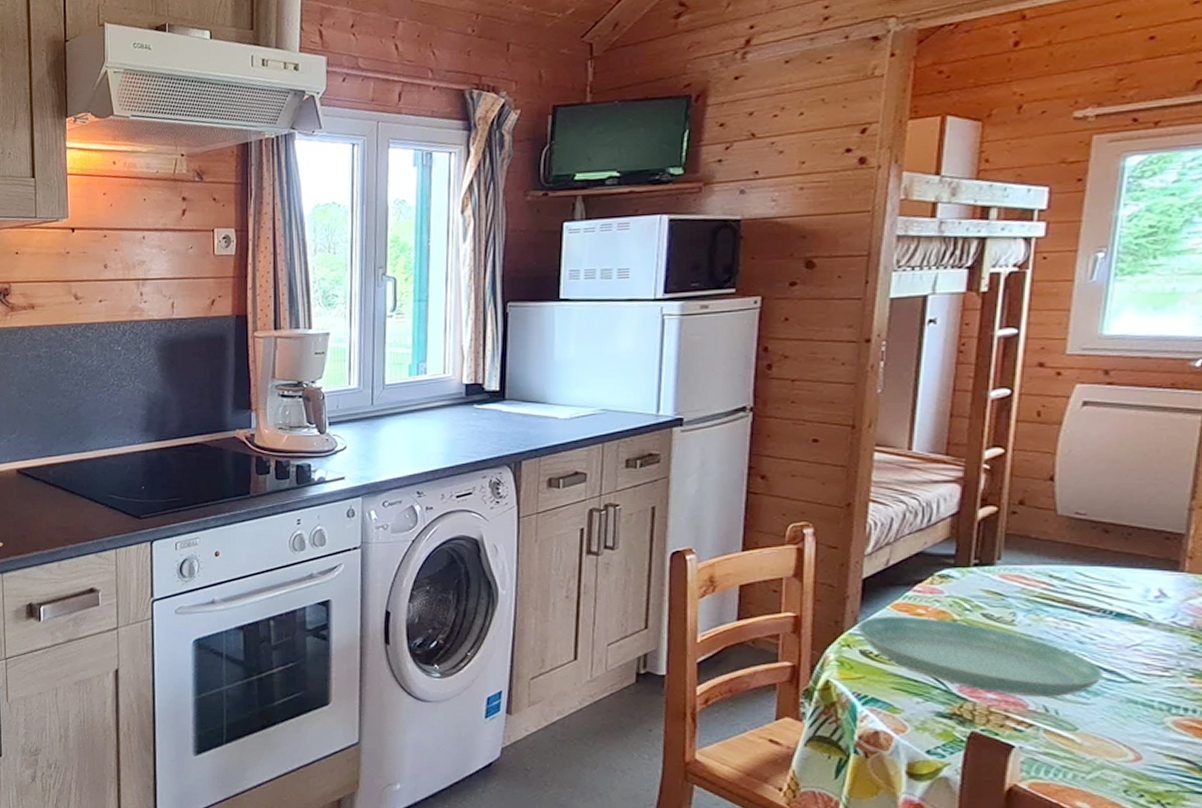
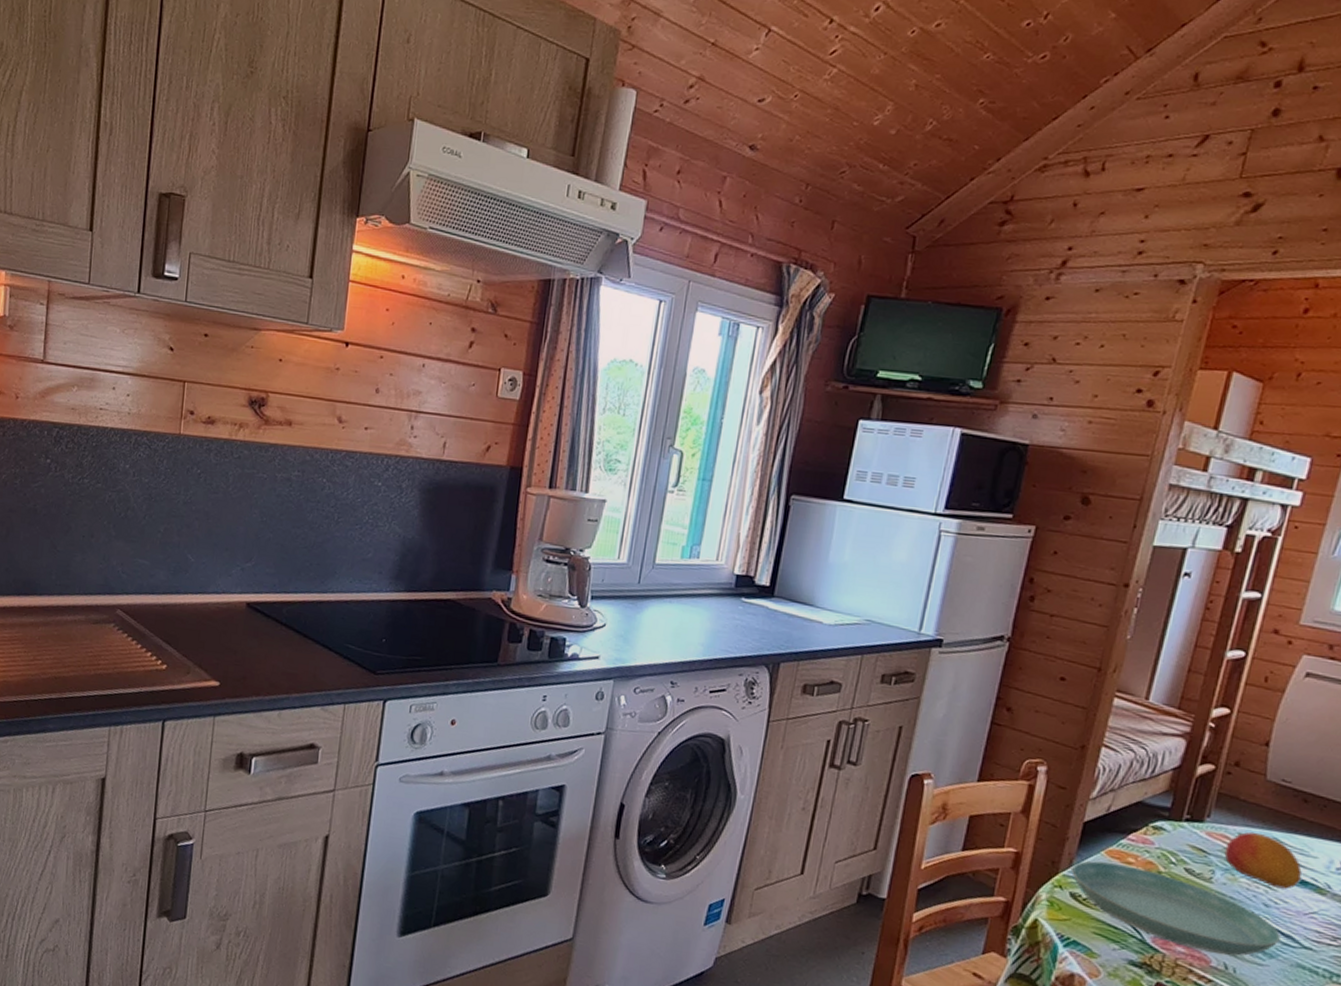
fruit: none [1023,570,1115,624] -> present [1224,832,1302,890]

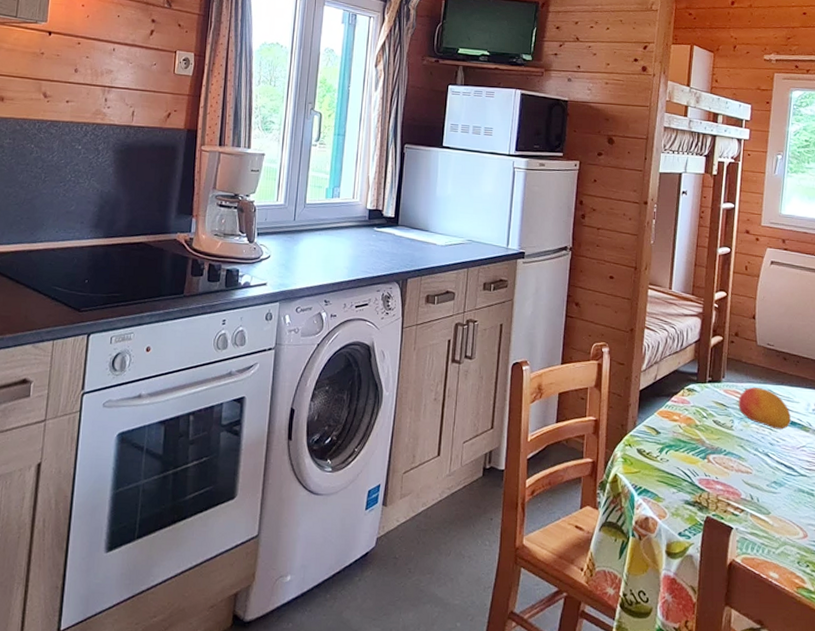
saucer: present [1072,861,1281,956] -> none [636,421,784,488]

